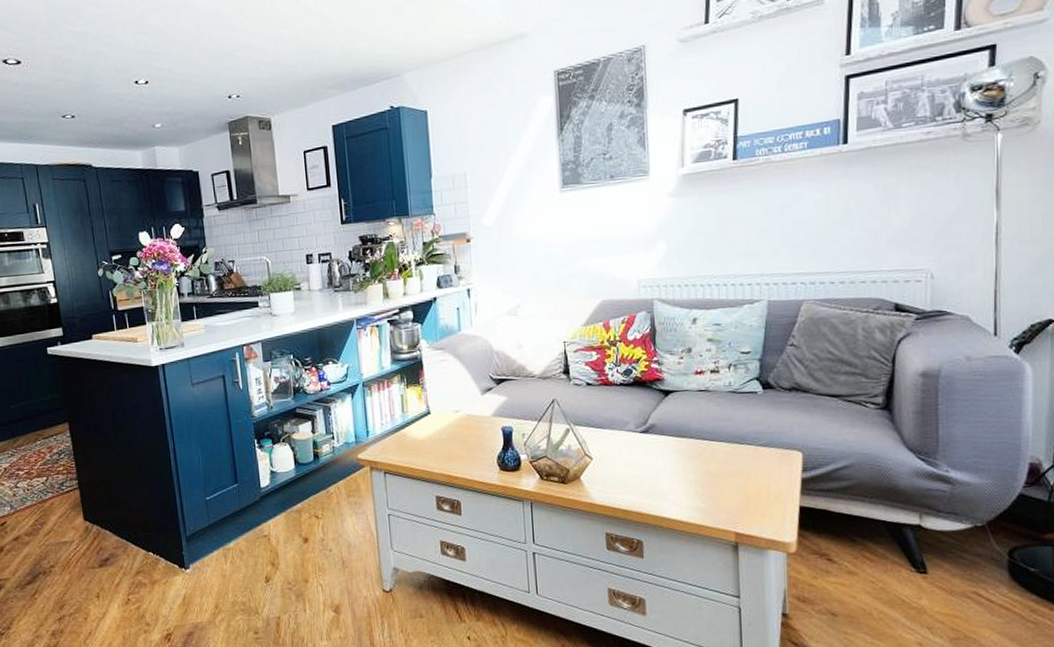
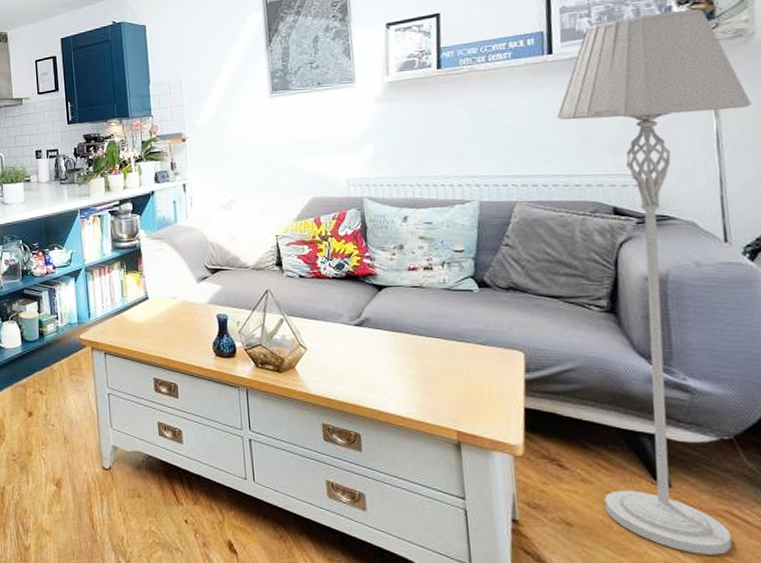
floor lamp: none [848,96,1031,634] -> present [557,9,752,555]

